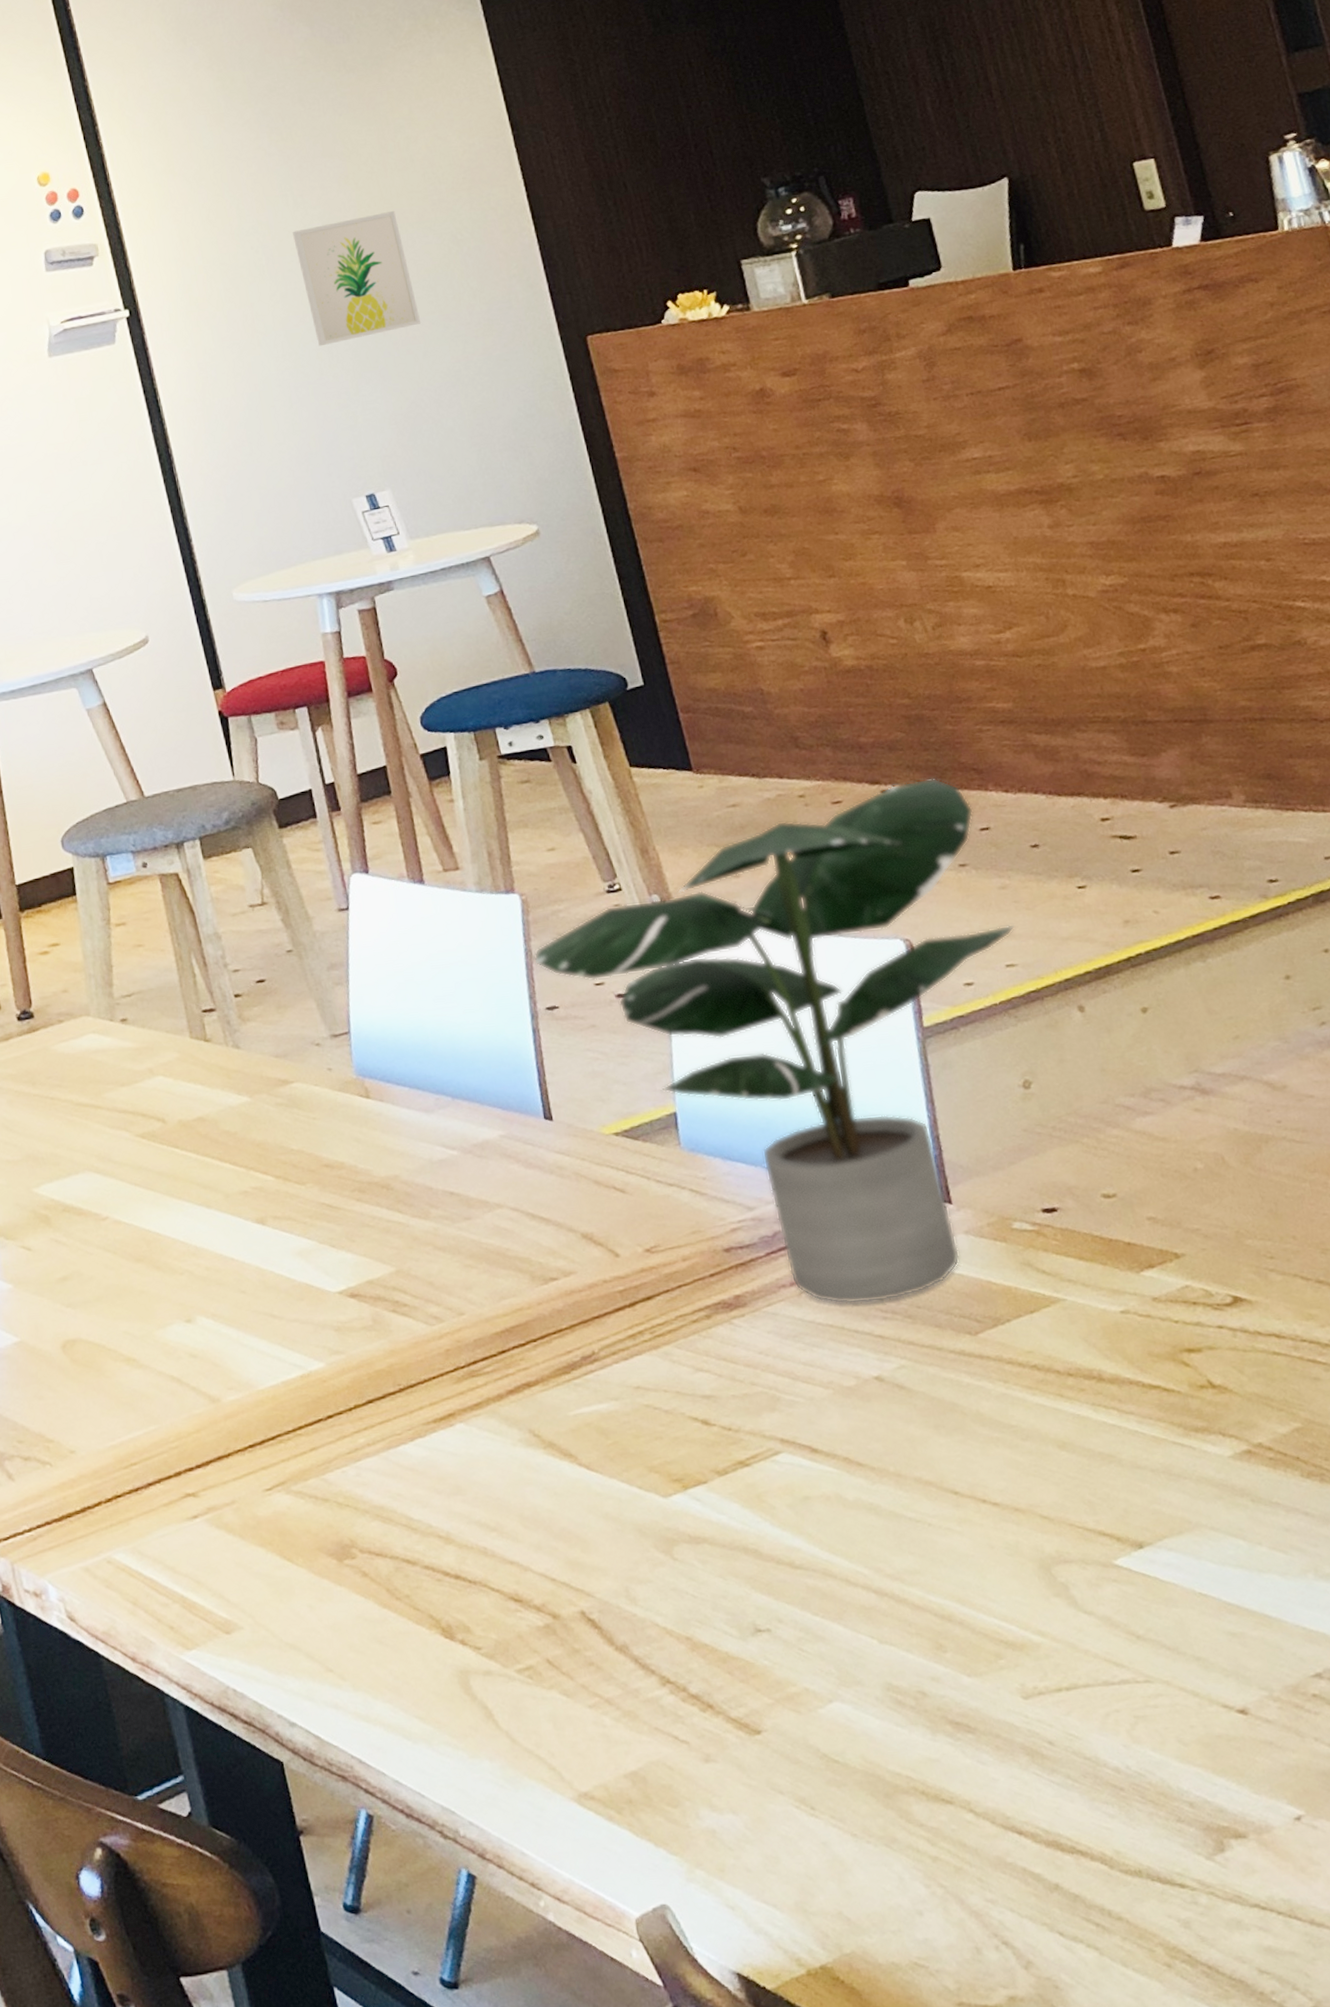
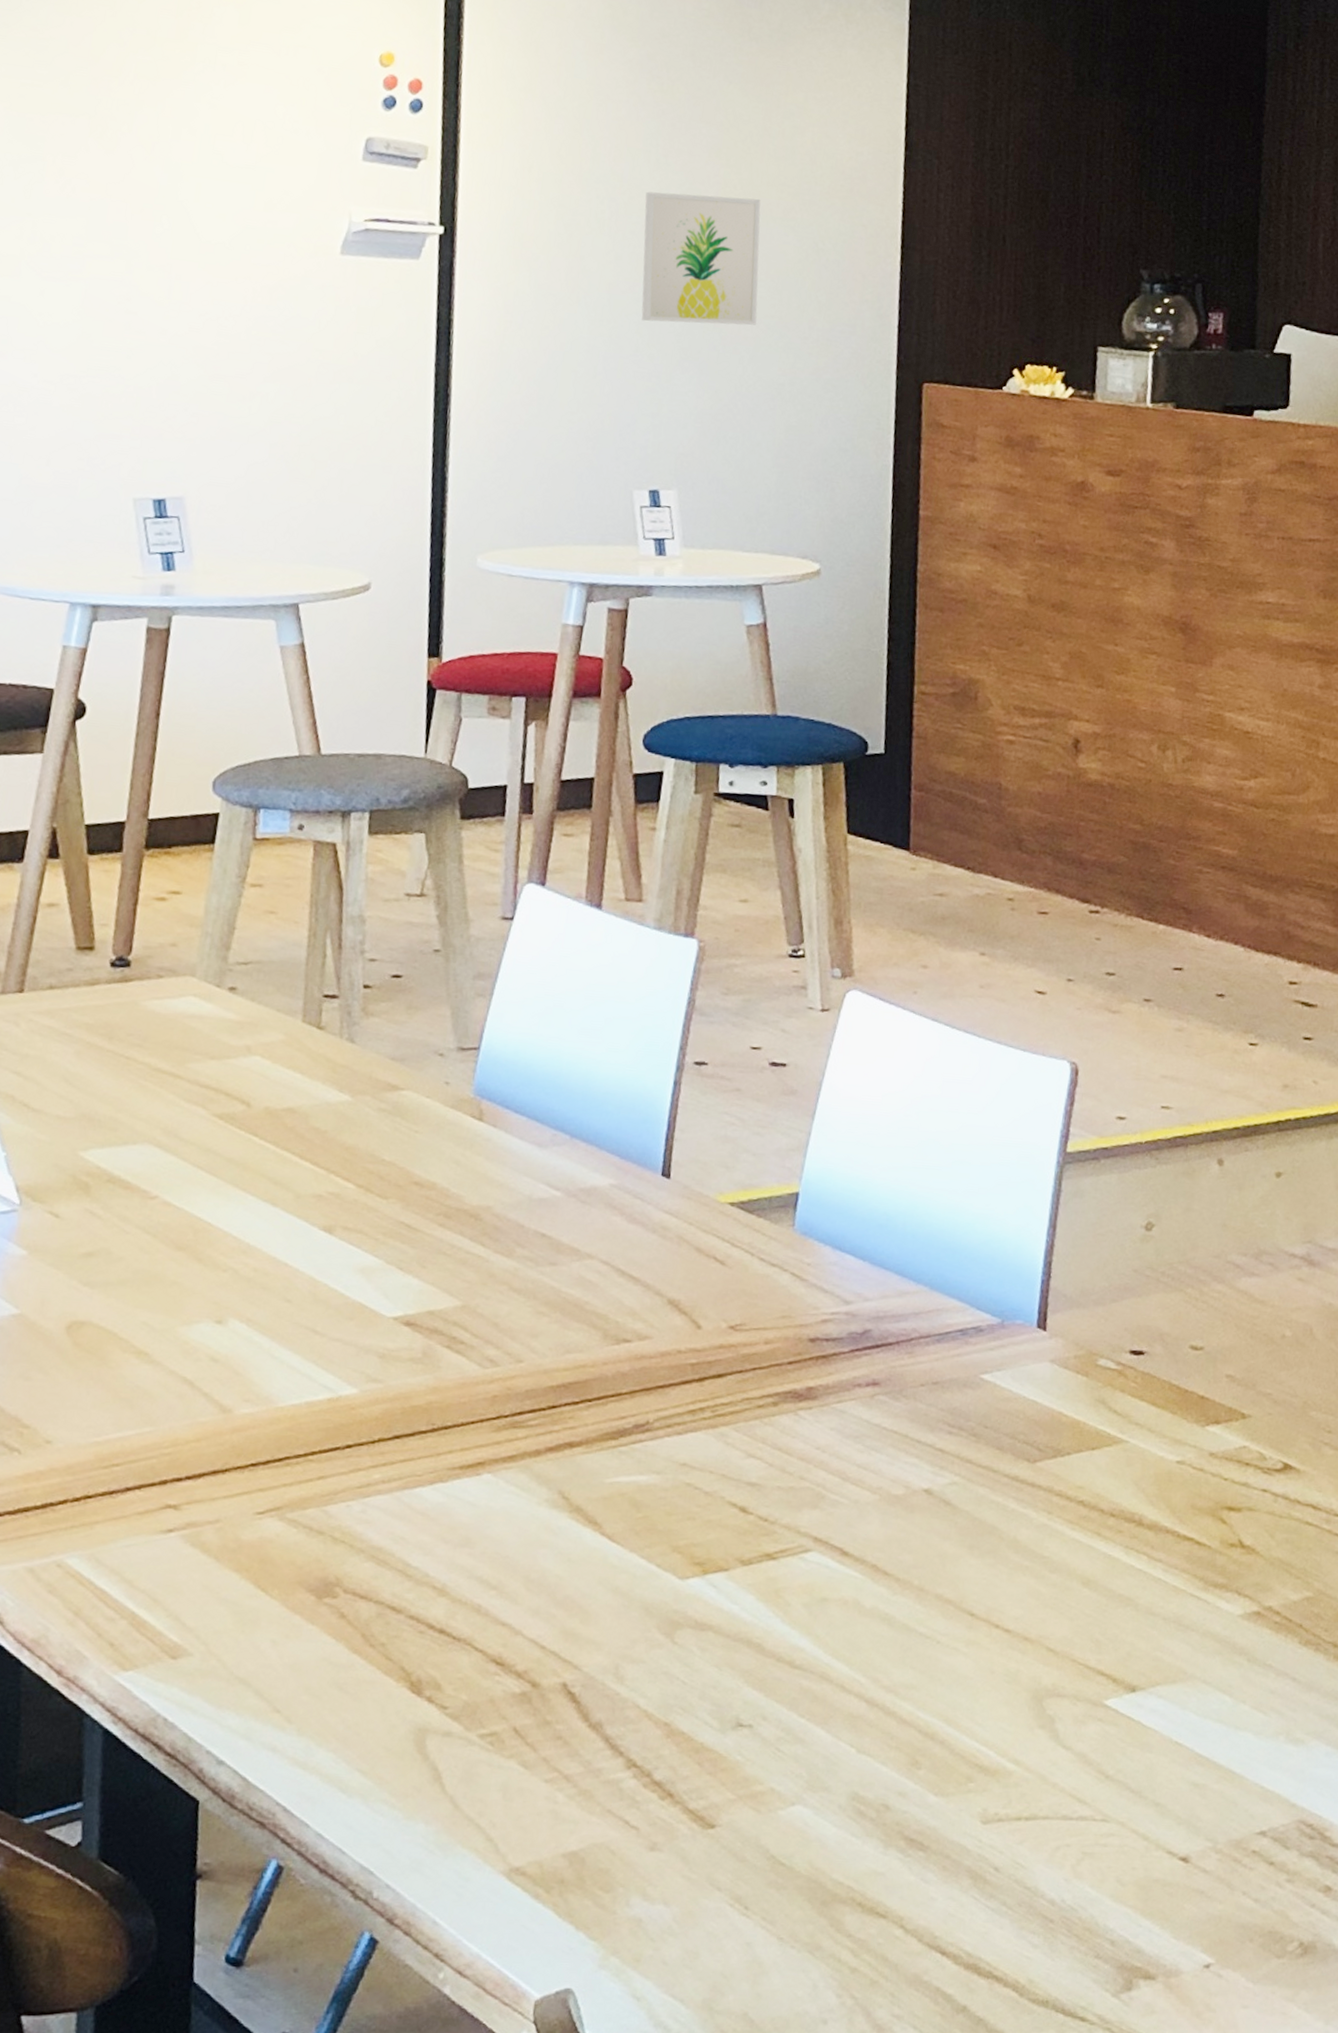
potted plant: present [534,777,1015,1305] -> none [695,907,1180,1417]

